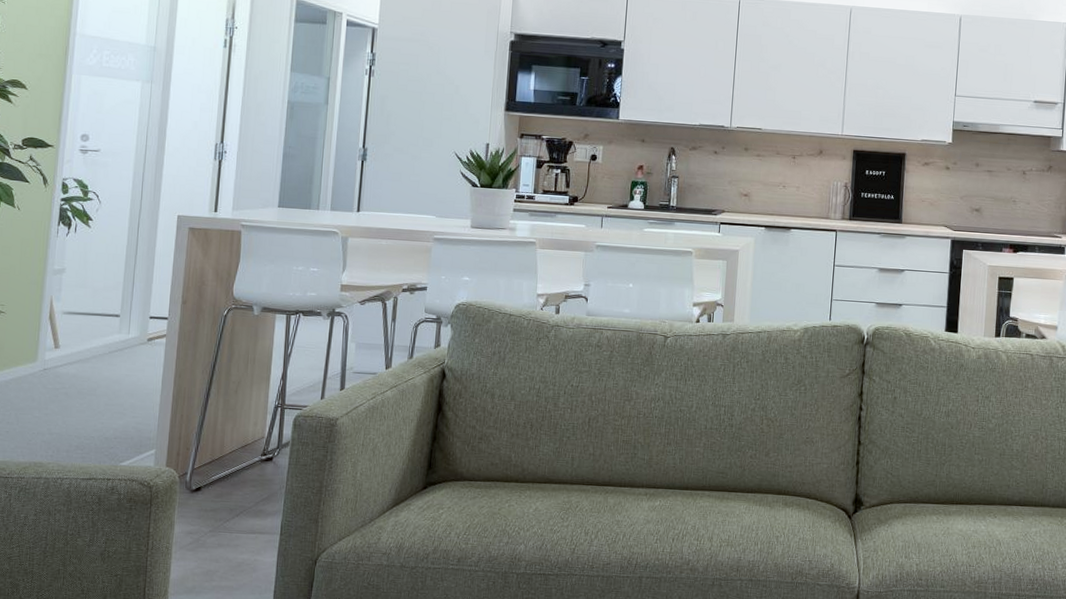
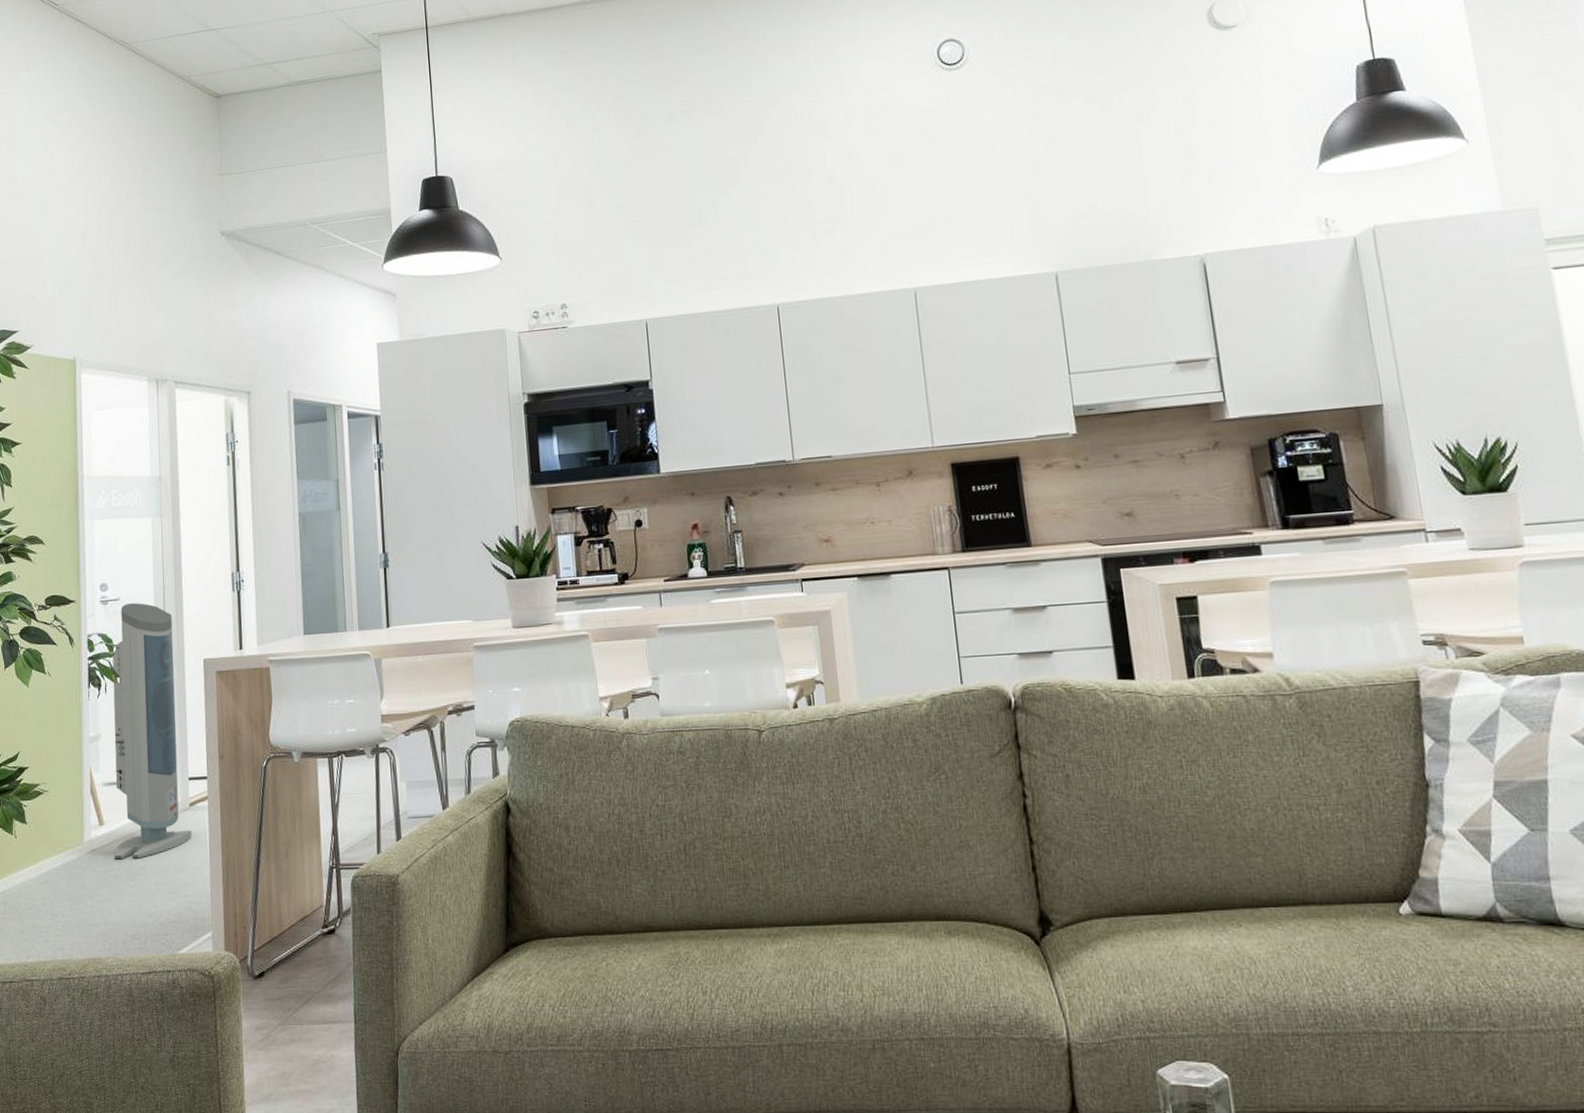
air purifier: none [67,156,151,381] -> present [112,603,192,860]

